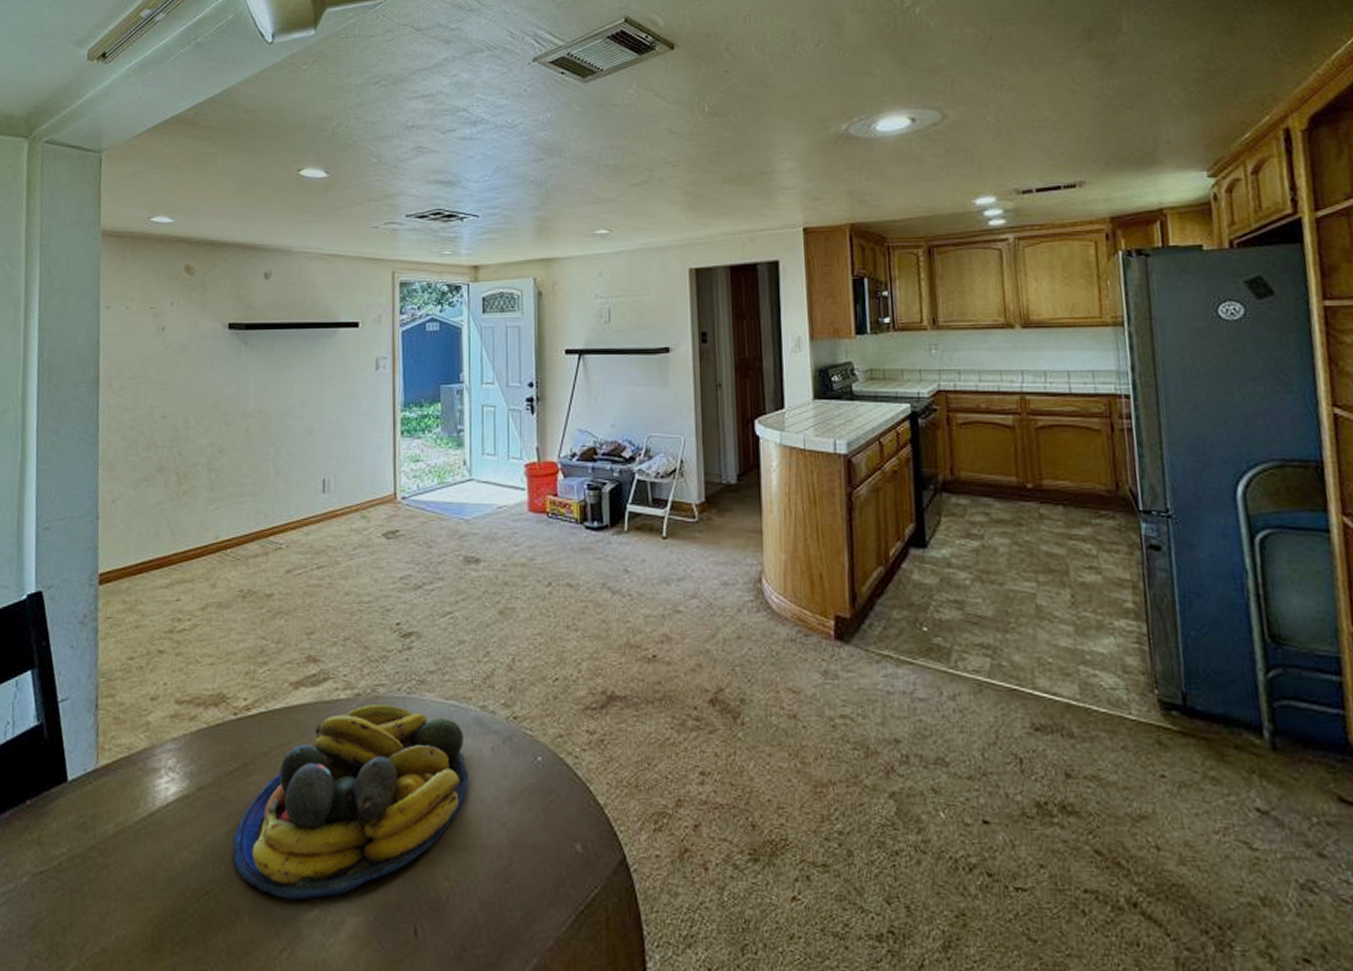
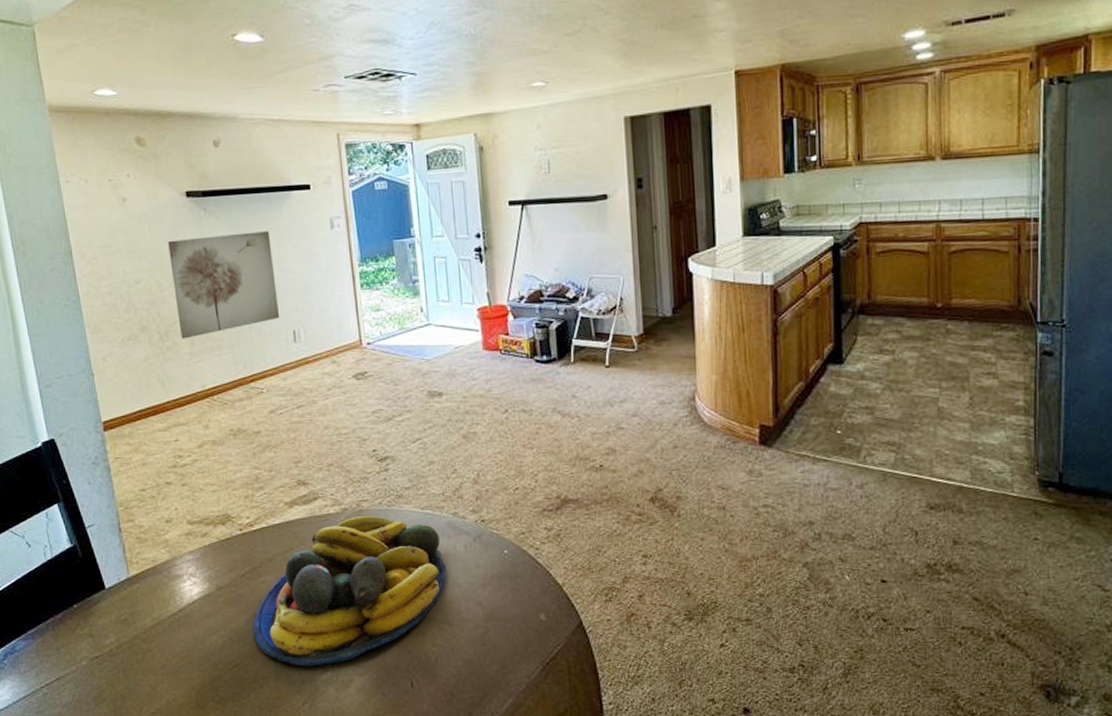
wall art: none [200,369,311,483] -> present [168,231,280,339]

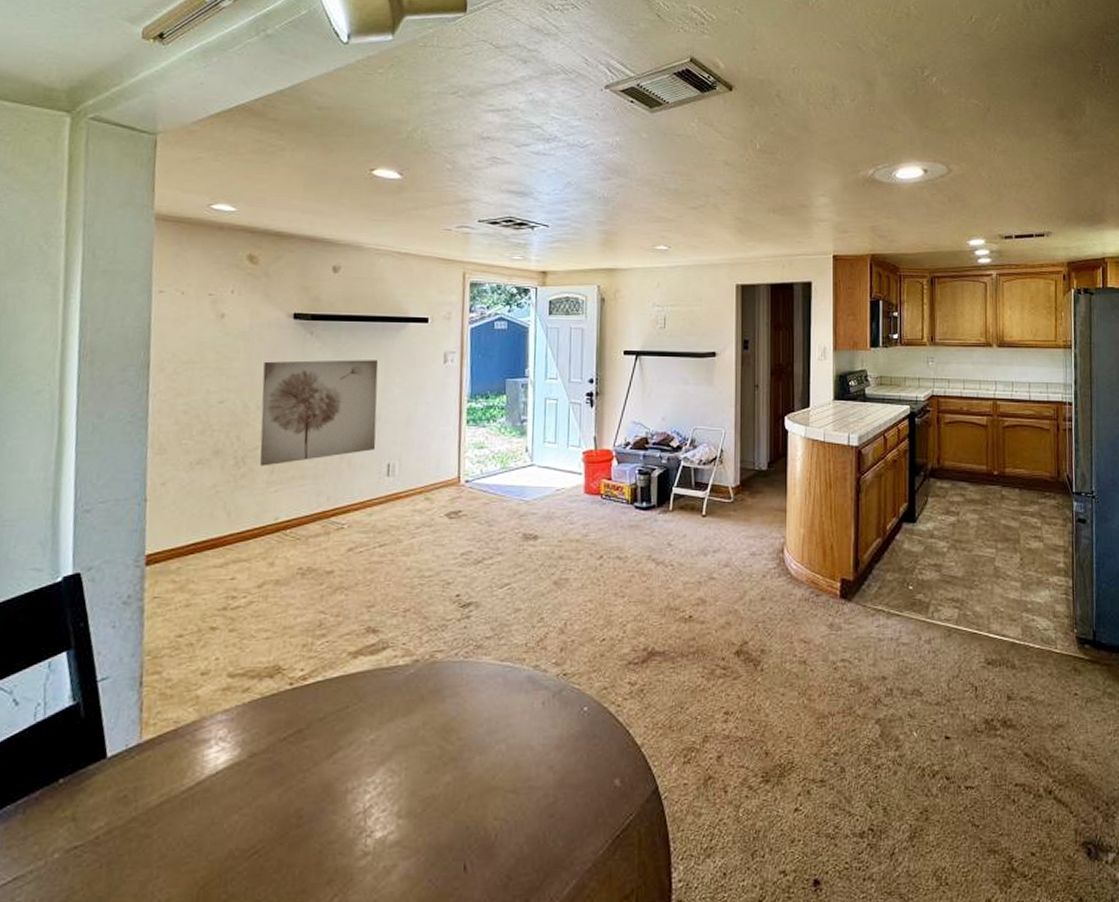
fruit bowl: present [253,516,446,667] -> none [285,669,519,850]

